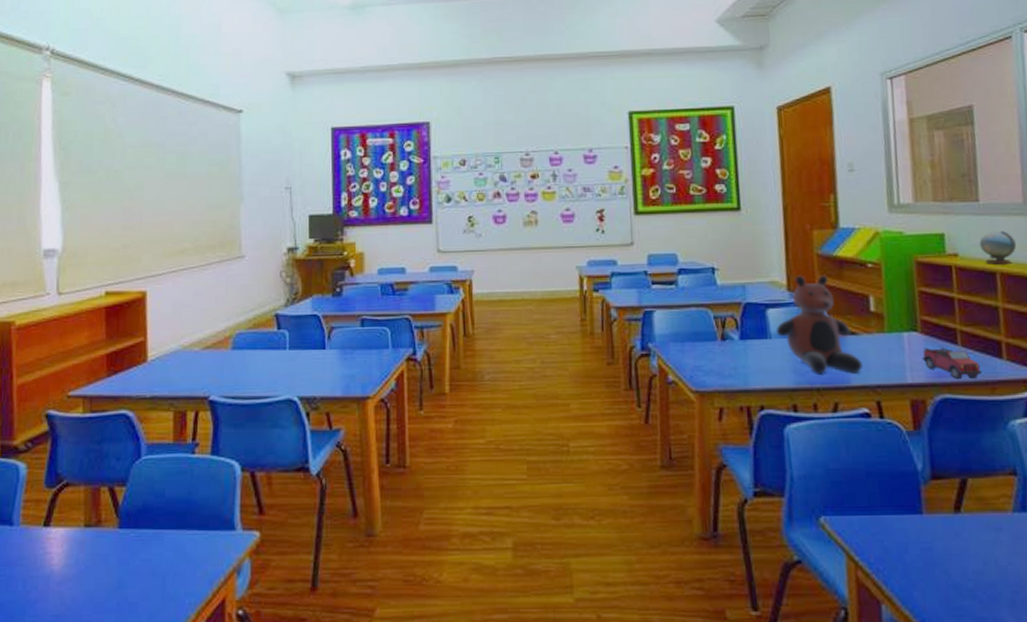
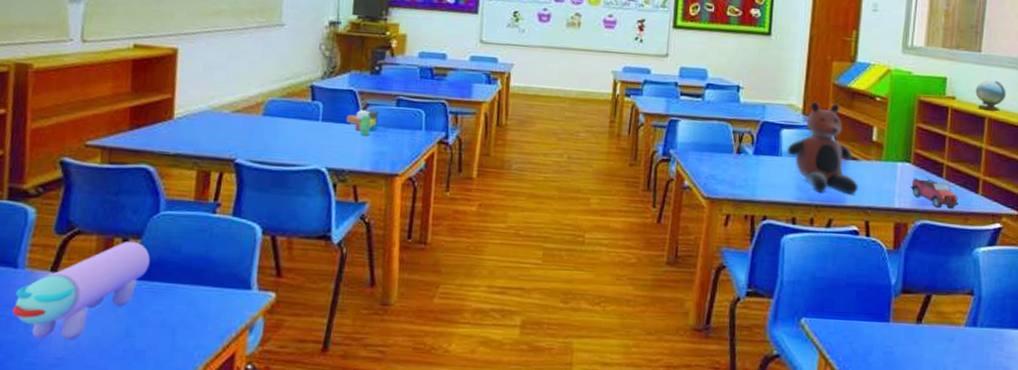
toy animal: none [10,489,136,597] -> present [12,240,150,339]
toy blocks: none [313,333,345,359] -> present [346,110,379,135]

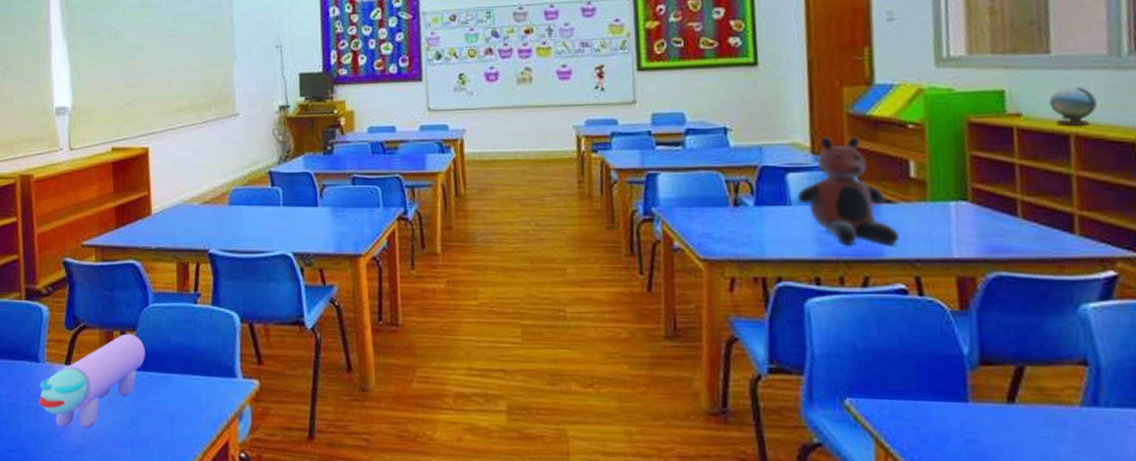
toy blocks: present [346,110,379,135] -> none [306,191,337,217]
toy truck: present [910,177,959,209] -> none [971,218,1047,255]

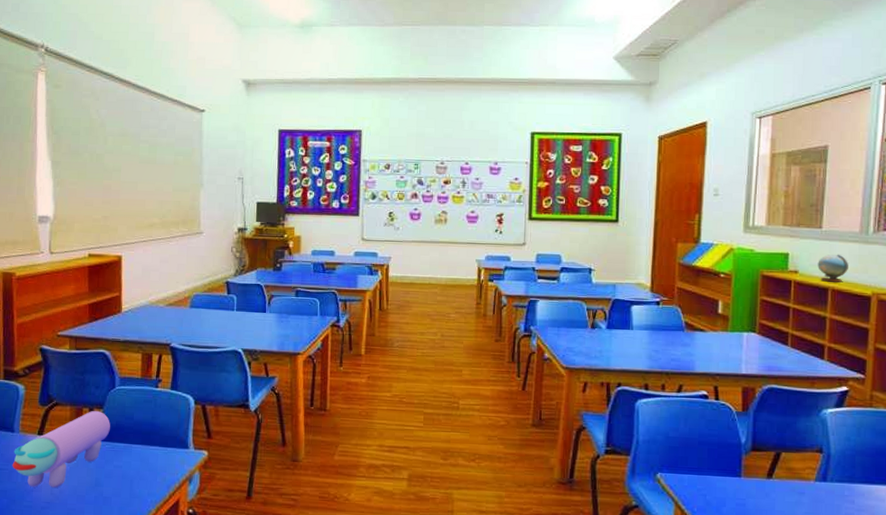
teddy bear: present [796,136,899,244] -> none [637,279,706,362]

